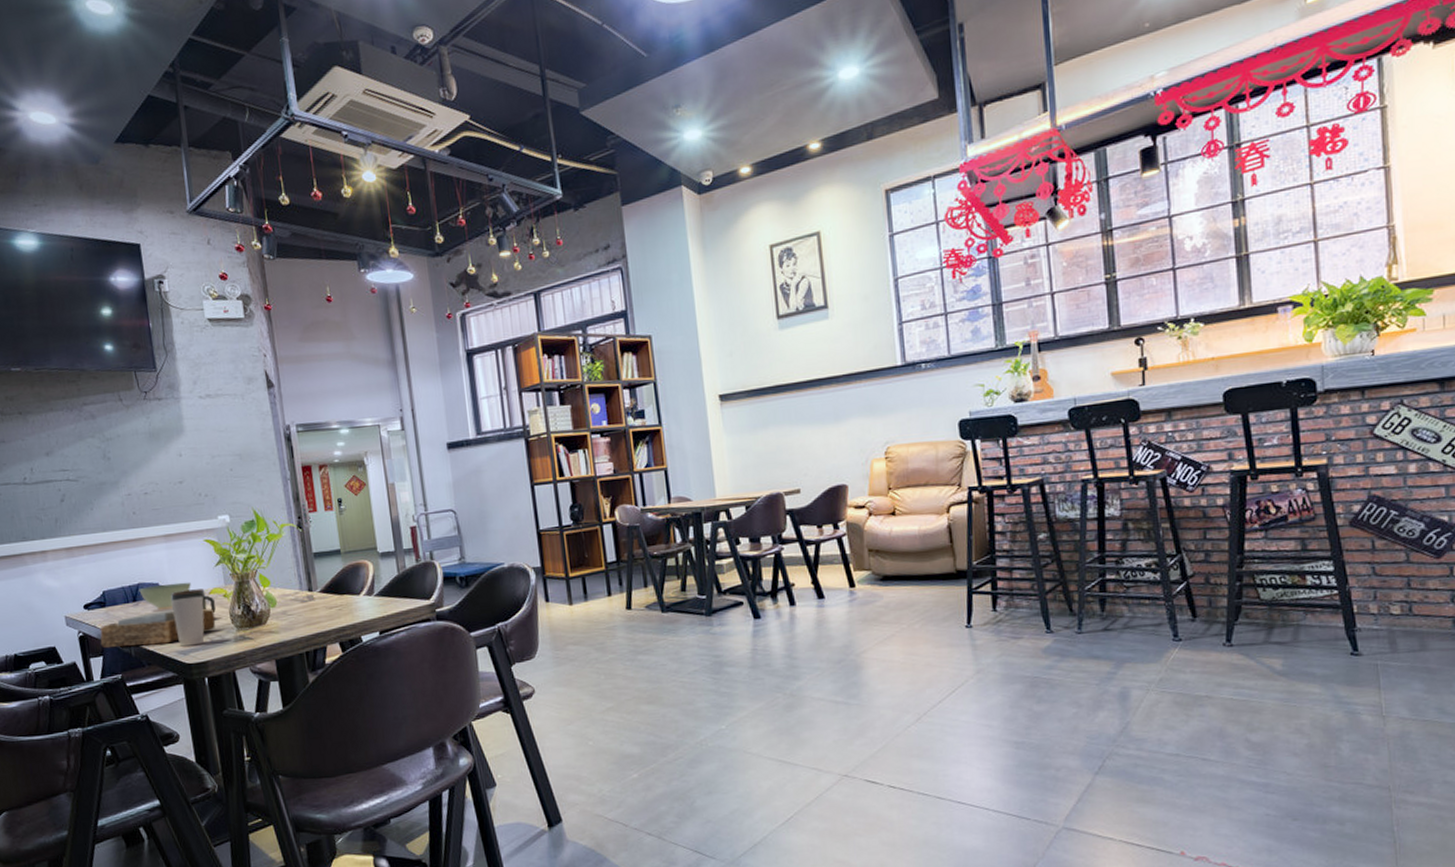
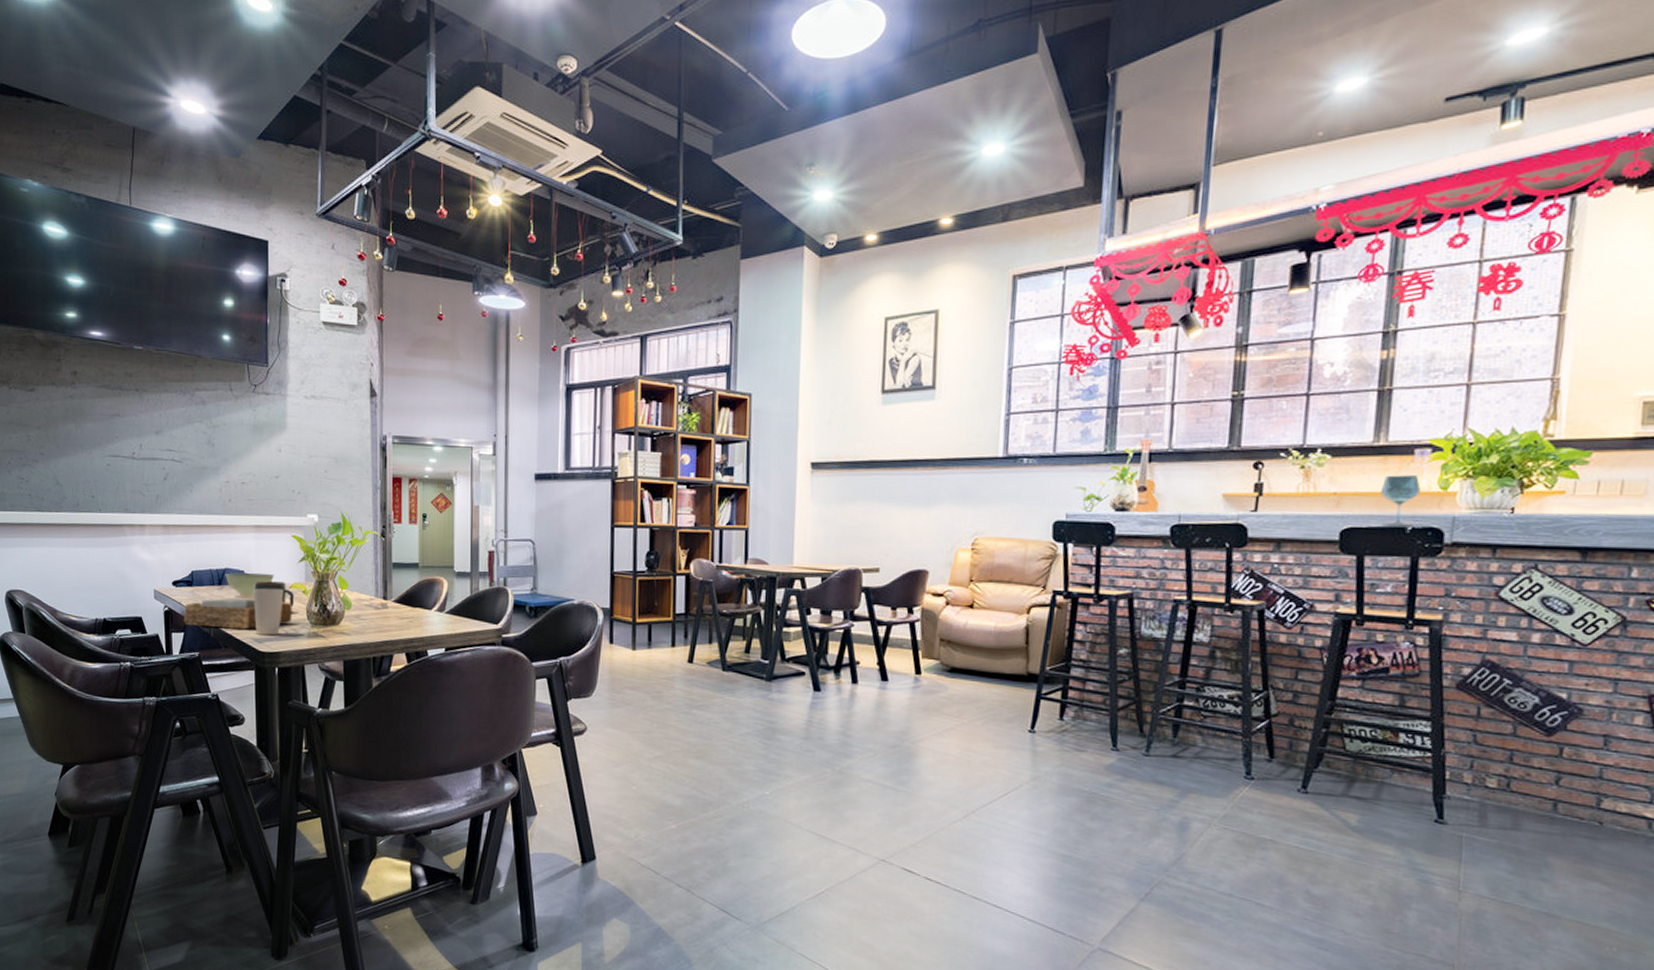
wine glass: none [1253,332,1290,384] -> present [1380,475,1422,528]

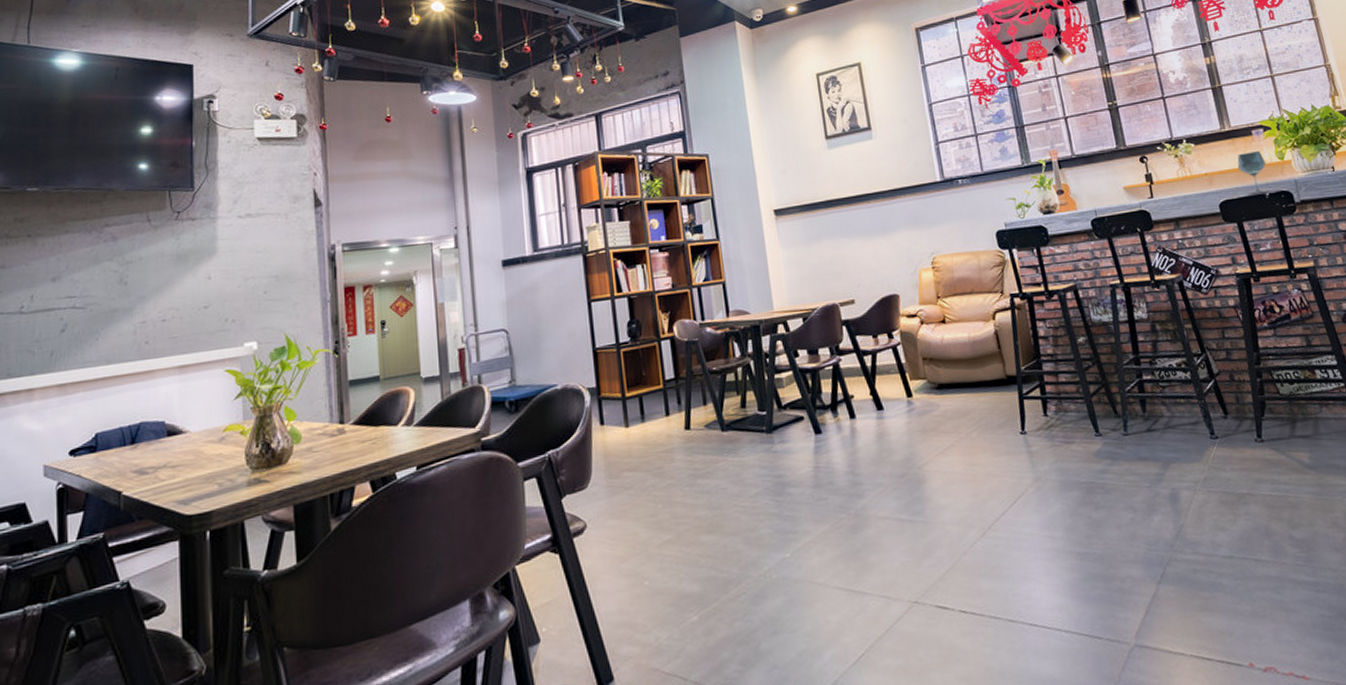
napkin holder: present [183,597,292,630] -> none [83,448,228,502]
bowl: present [225,572,274,597] -> none [140,418,203,453]
mug: present [253,581,295,607] -> none [176,426,230,453]
cup: present [254,588,284,635] -> none [178,434,216,495]

